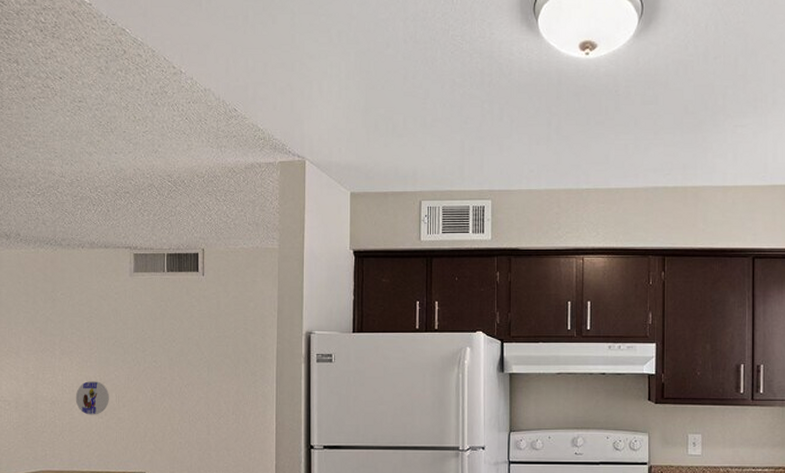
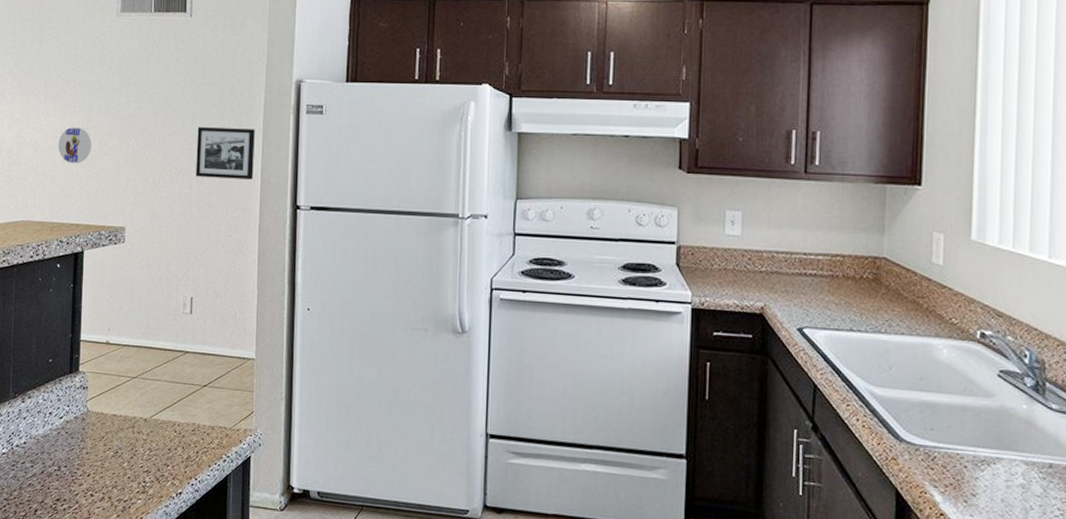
picture frame: none [213,377,269,424] -> present [196,127,255,180]

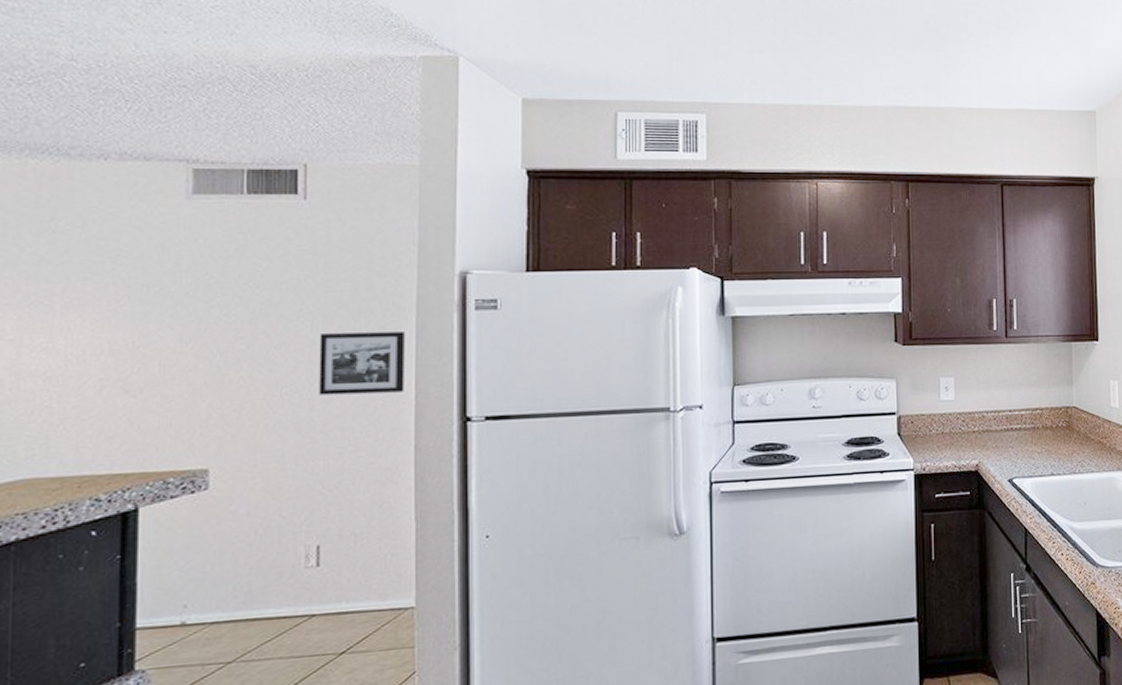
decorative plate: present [58,127,92,164] -> none [88,345,148,394]

